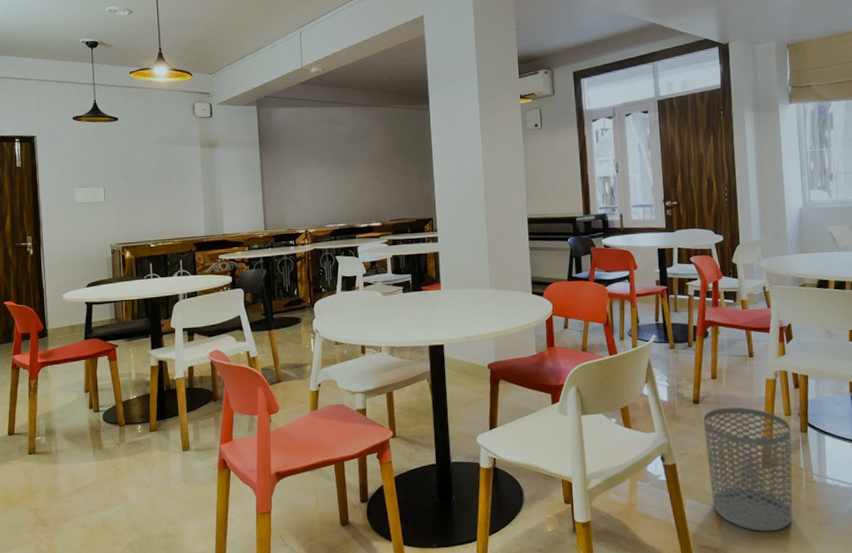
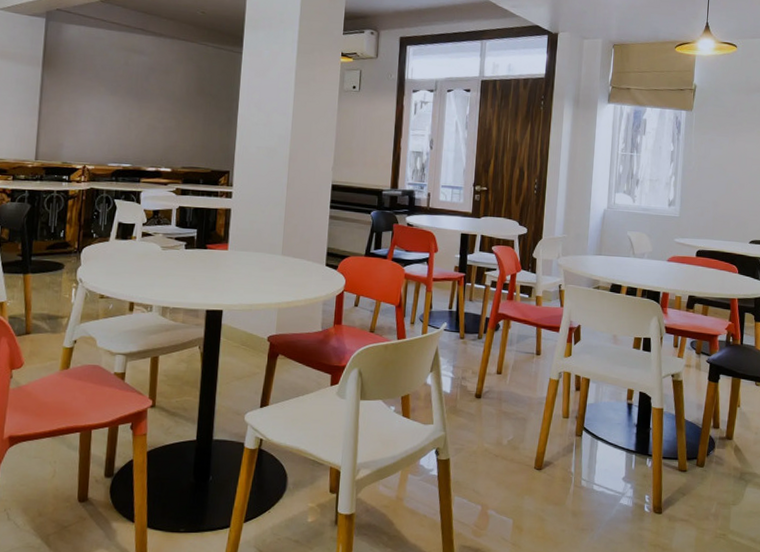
waste bin: present [703,407,793,532] -> none [481,404,567,535]

